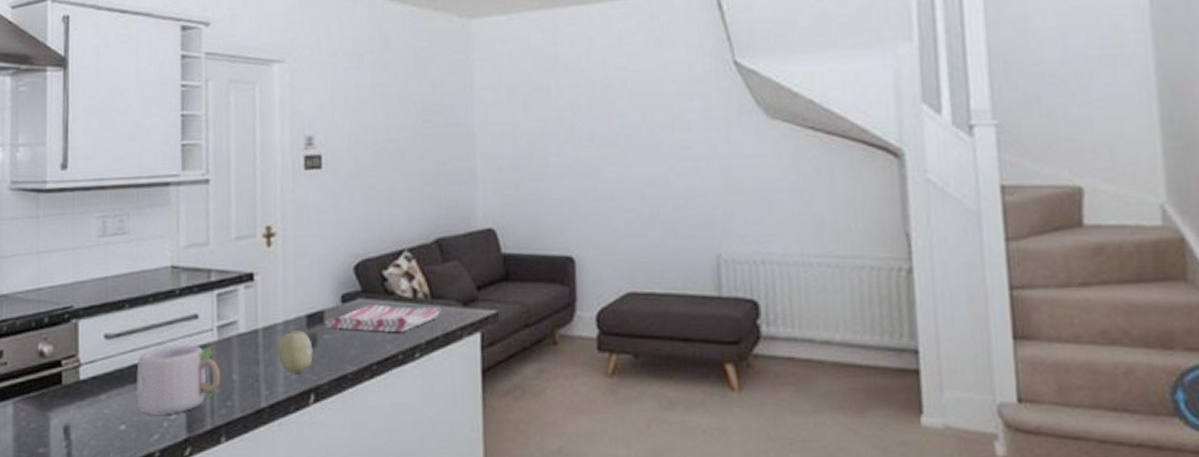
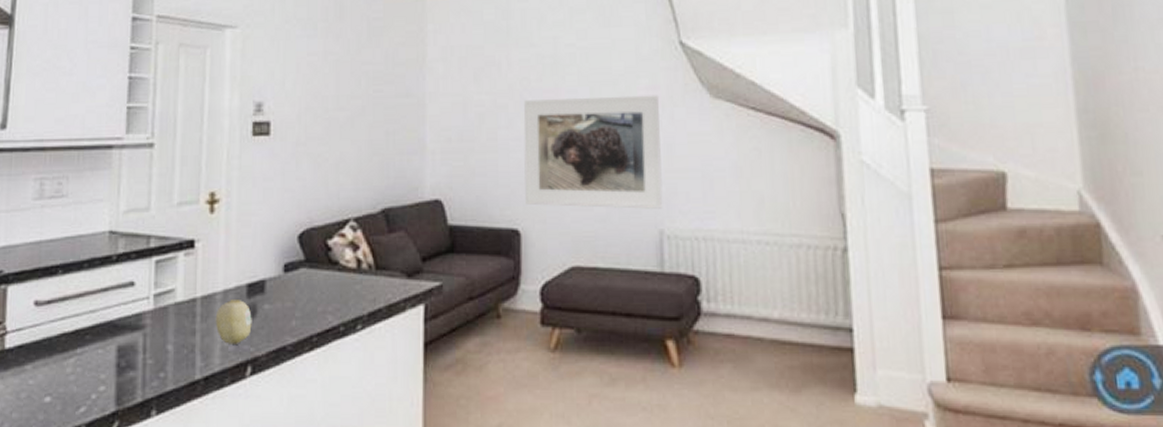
mug: present [136,345,221,415] -> none [65,313,155,386]
dish towel: present [325,304,441,333] -> none [266,274,385,304]
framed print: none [575,117,720,234] -> present [523,95,663,209]

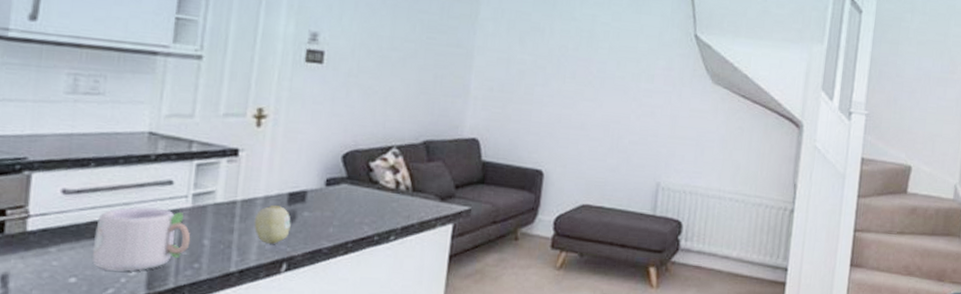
mug: none [65,313,155,386] -> present [92,207,191,271]
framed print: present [523,95,663,209] -> none [551,64,672,166]

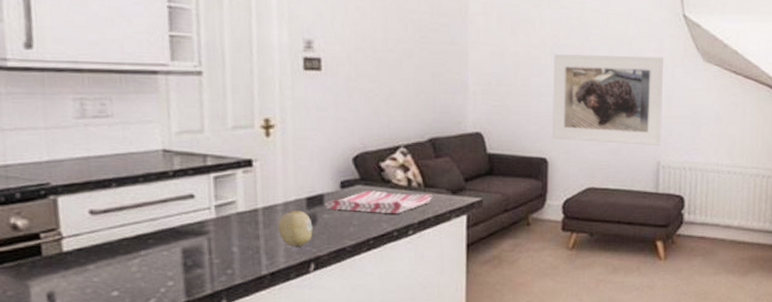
mug: present [92,207,191,271] -> none [128,221,220,282]
dish towel: none [306,190,420,218] -> present [325,190,433,214]
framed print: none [551,64,672,166] -> present [553,54,663,146]

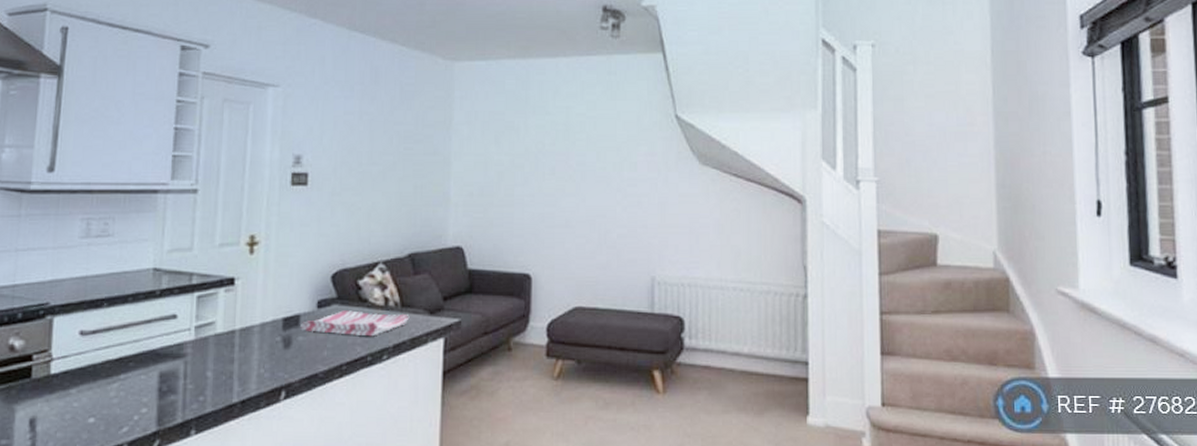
fruit: present [277,210,313,246] -> none [252,332,287,372]
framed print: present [553,54,663,146] -> none [537,160,655,259]

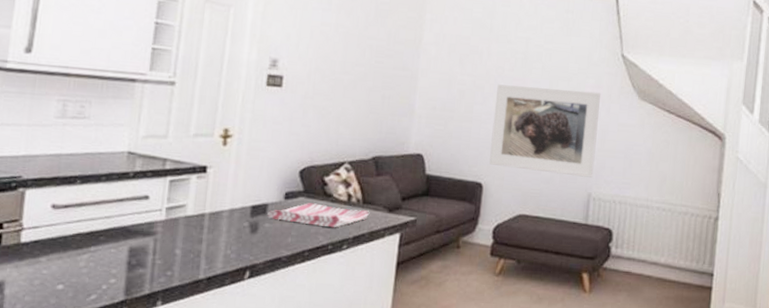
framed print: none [537,160,655,259] -> present [489,84,600,178]

